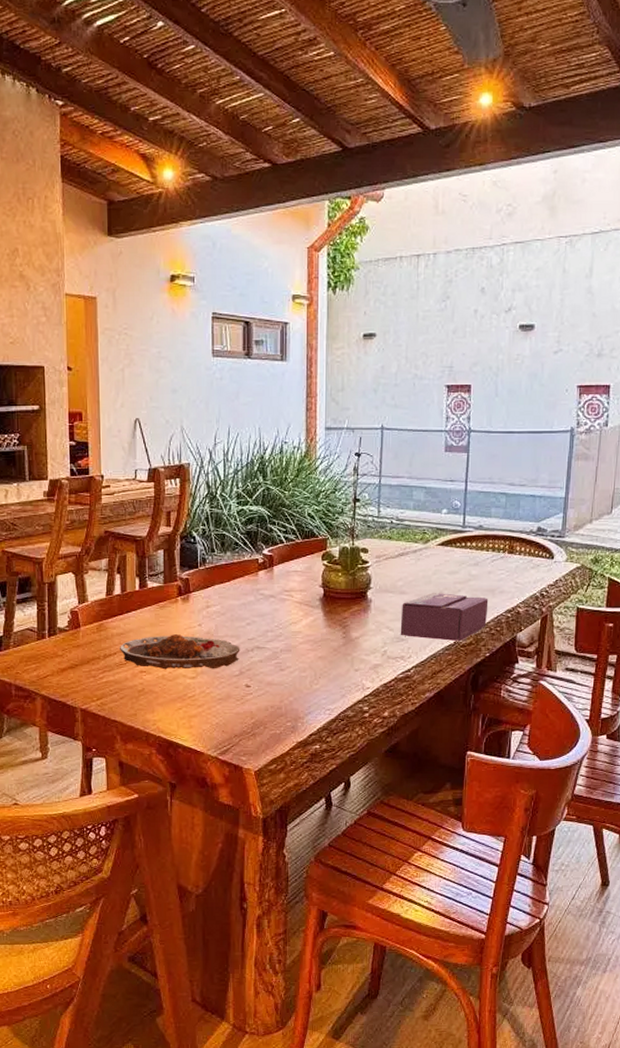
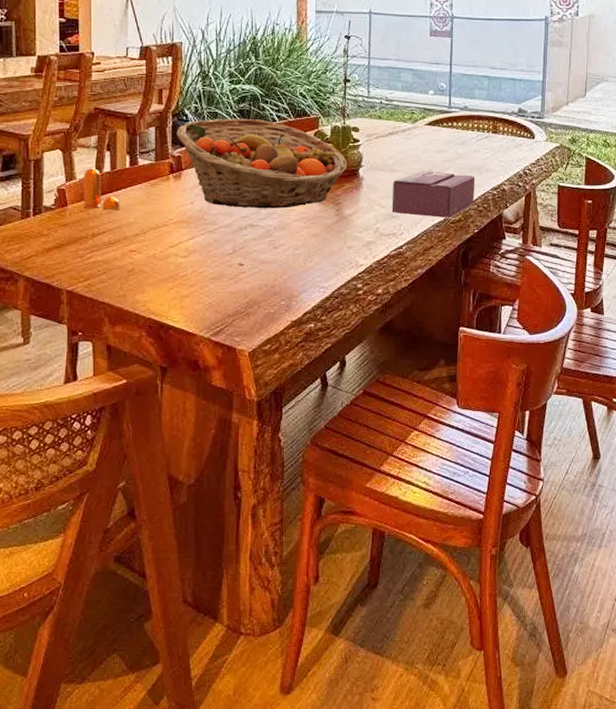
pepper shaker: none [94,591,130,632] -> present [83,168,120,211]
plate: present [120,634,240,670] -> none [109,212,233,249]
fruit basket: none [185,540,356,631] -> present [177,118,347,209]

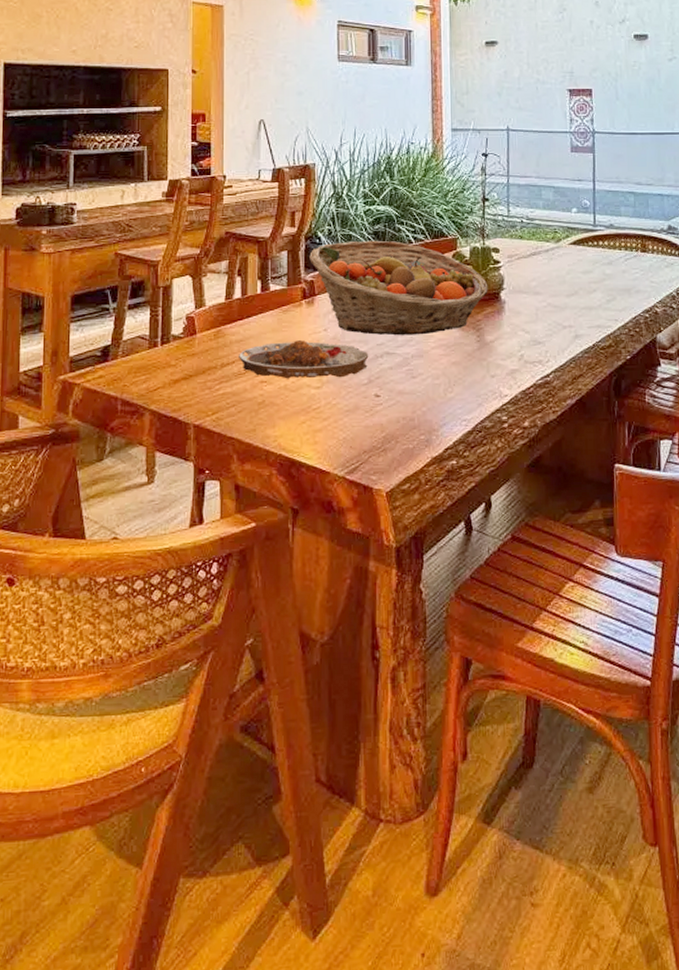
pepper shaker: present [83,168,120,211] -> none [212,294,251,339]
plate: none [109,212,233,249] -> present [239,340,369,379]
tissue box: present [392,170,475,219] -> none [536,292,625,344]

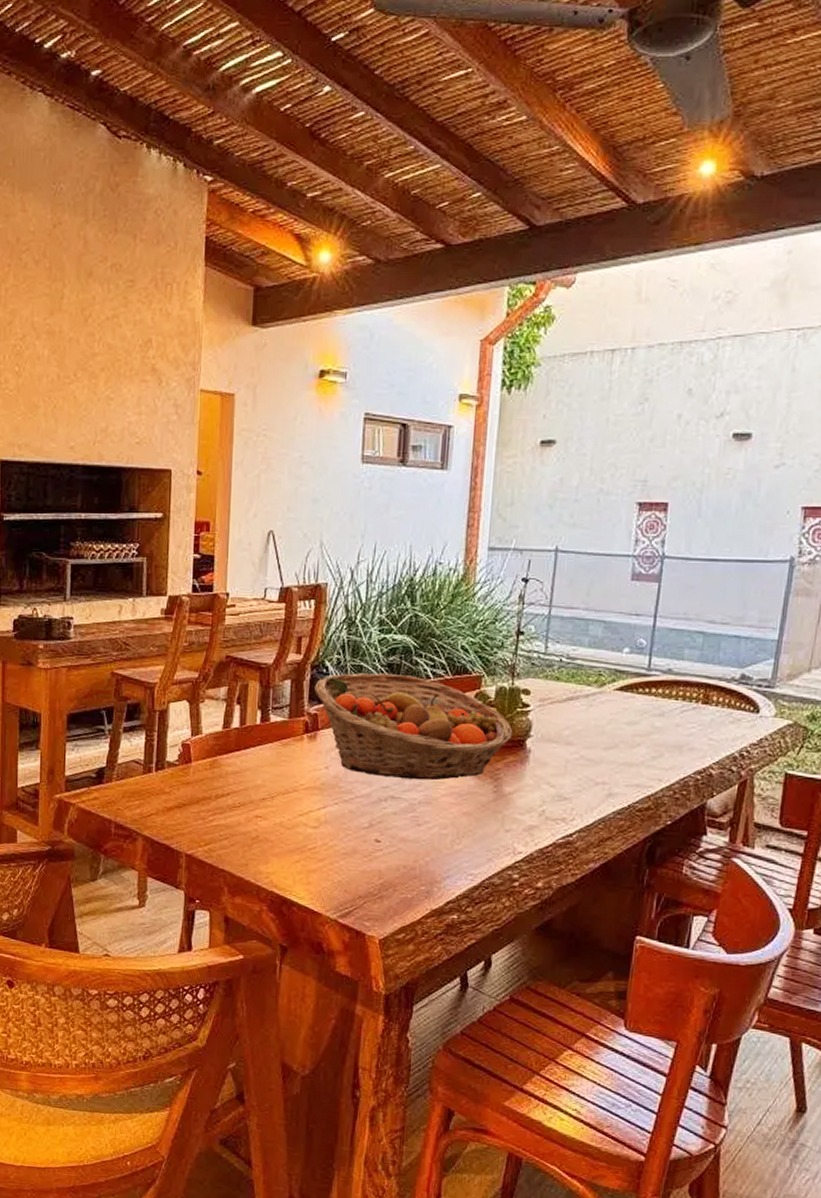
plate: present [239,340,369,379] -> none [234,776,372,819]

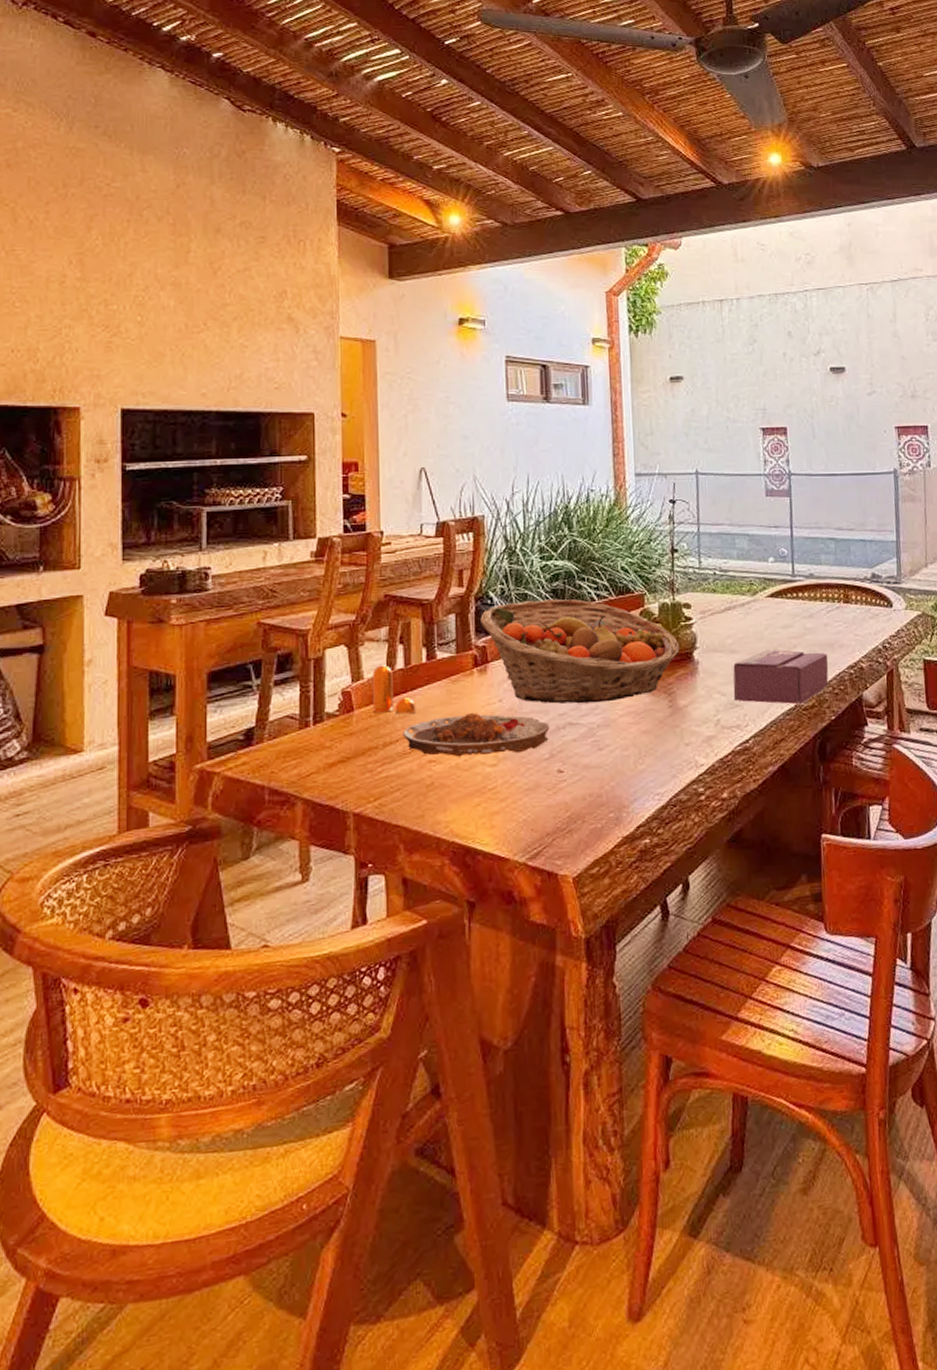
pepper shaker: none [208,723,248,771] -> present [371,665,416,715]
plate: none [234,776,372,819] -> present [403,713,550,758]
tissue box: none [563,744,674,805] -> present [733,649,829,705]

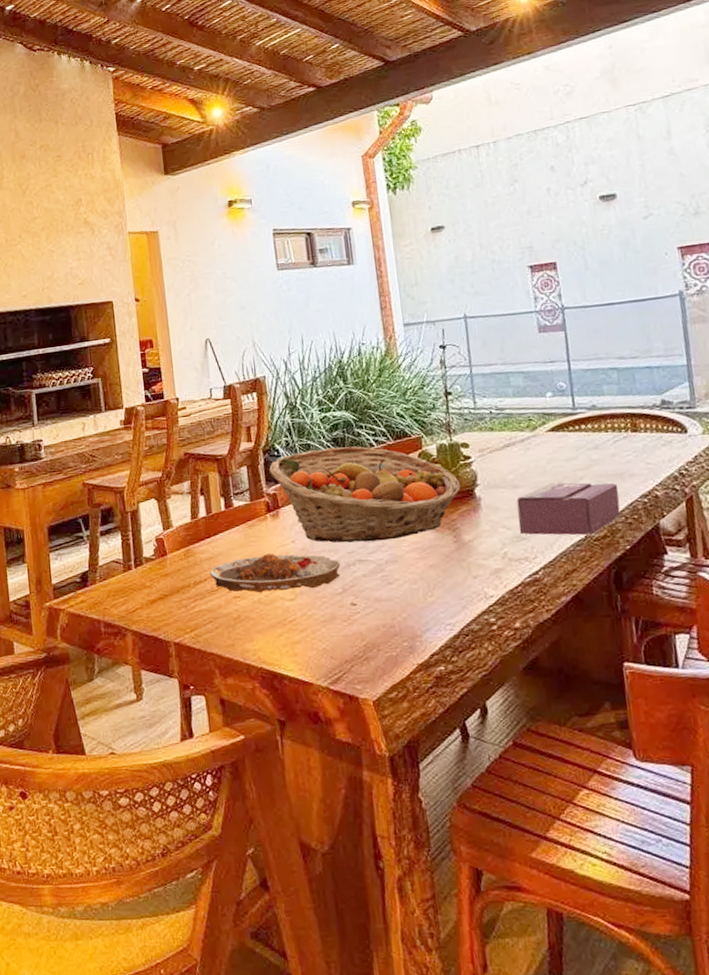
pepper shaker: present [371,665,416,715] -> none [179,514,220,557]

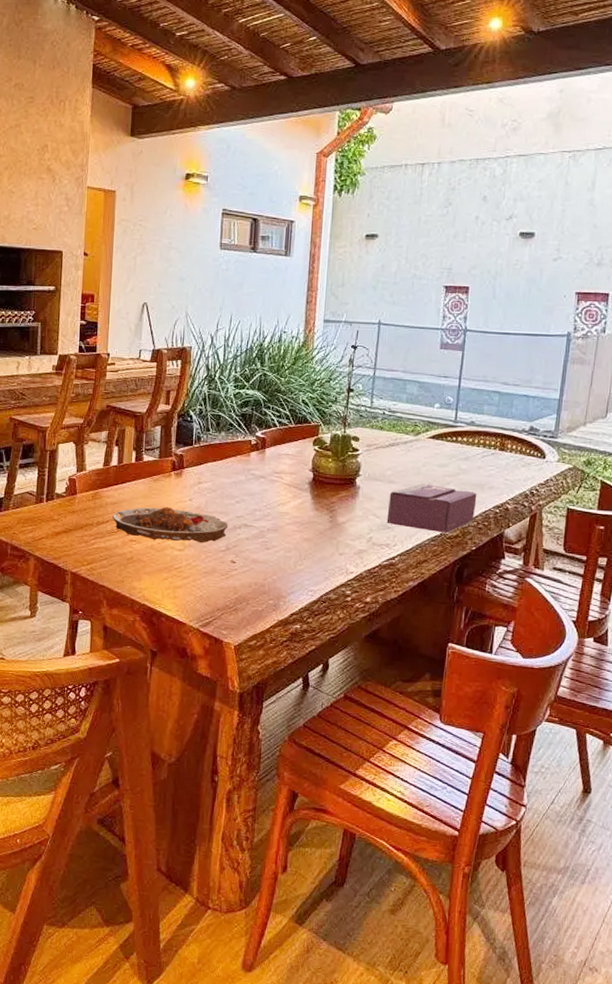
fruit basket: present [269,446,461,543] -> none [180,421,345,512]

